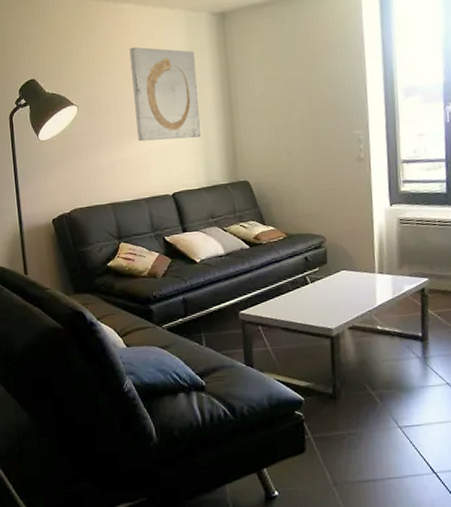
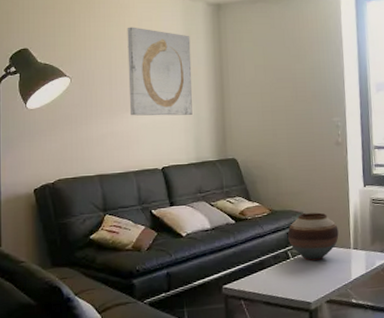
vase: none [306,235,362,286] -> present [288,212,339,261]

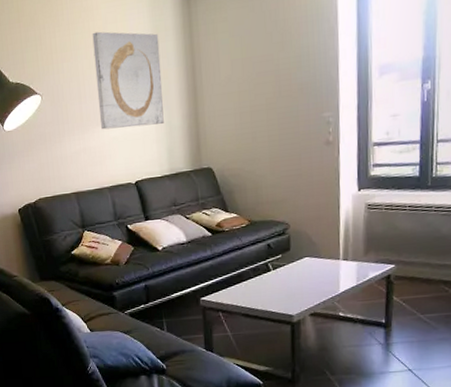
vase: present [288,212,339,261] -> none [268,221,326,273]

